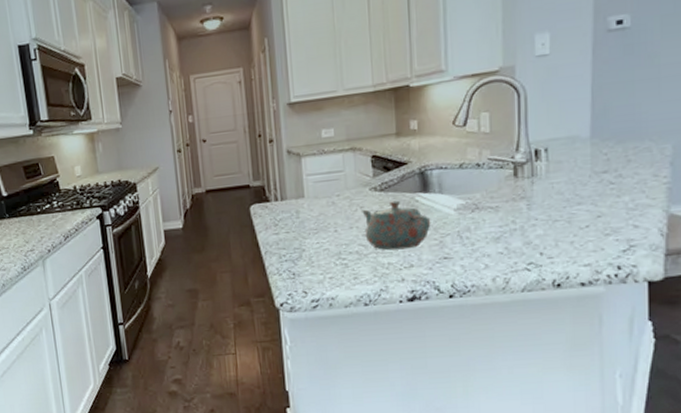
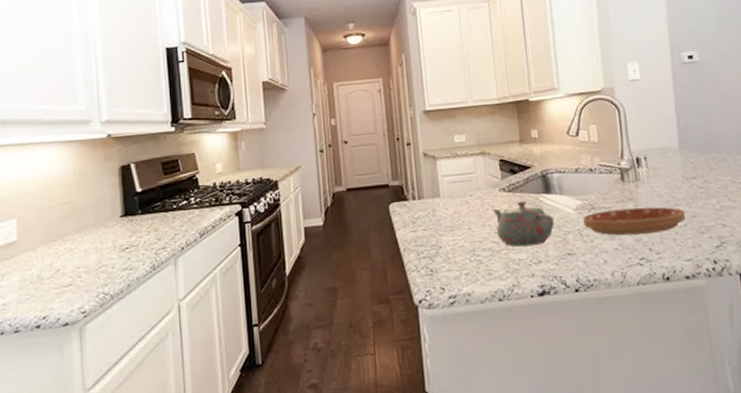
saucer: none [464,206,588,239] -> present [583,207,686,236]

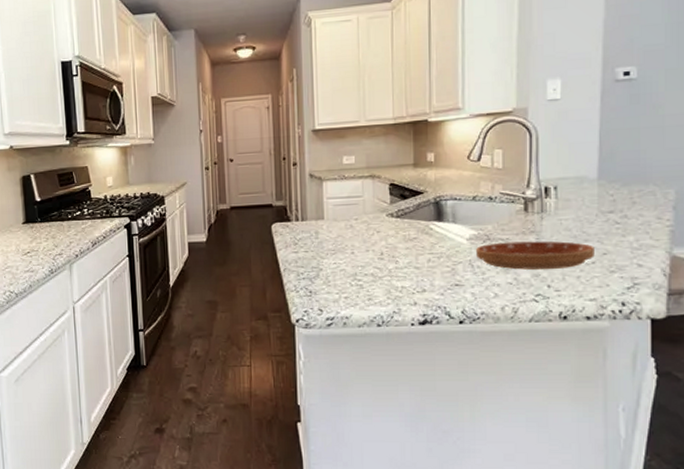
teapot: present [493,200,555,247] -> none [378,227,444,275]

